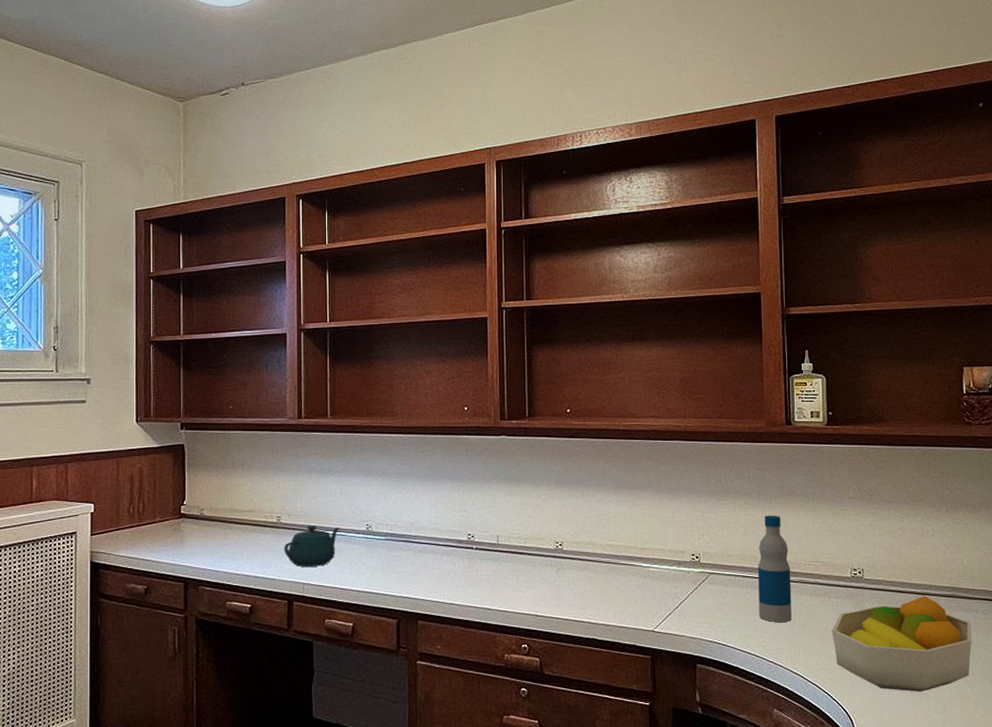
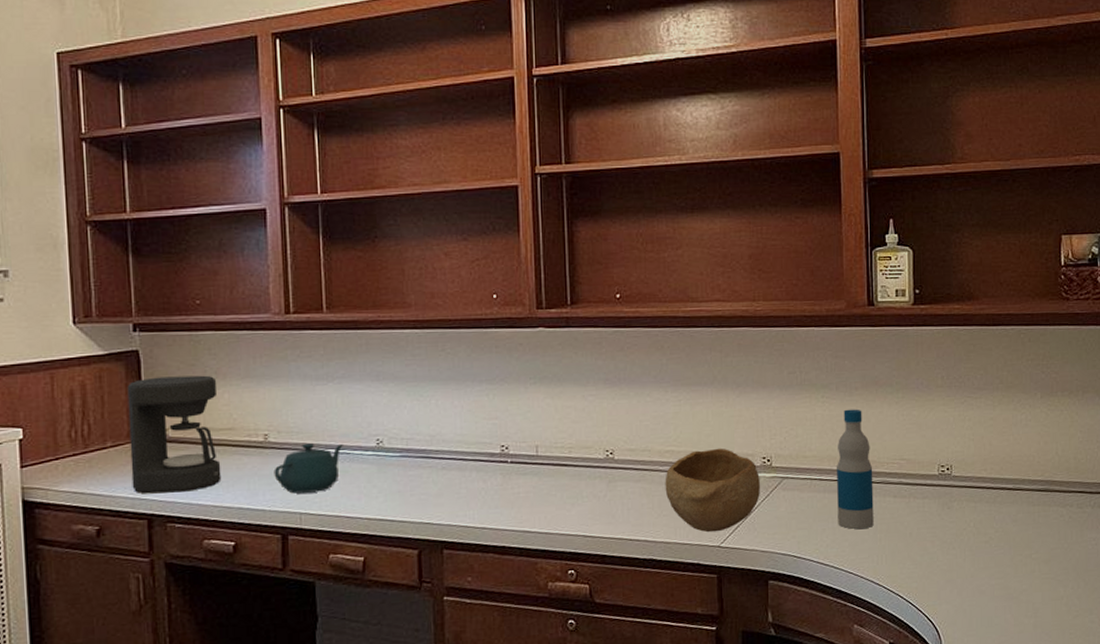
coffee maker: none [174,466,243,561] -> present [127,375,222,493]
bowl: none [606,544,689,618] -> present [665,448,760,533]
fruit bowl: present [832,595,972,692] -> none [917,491,1066,596]

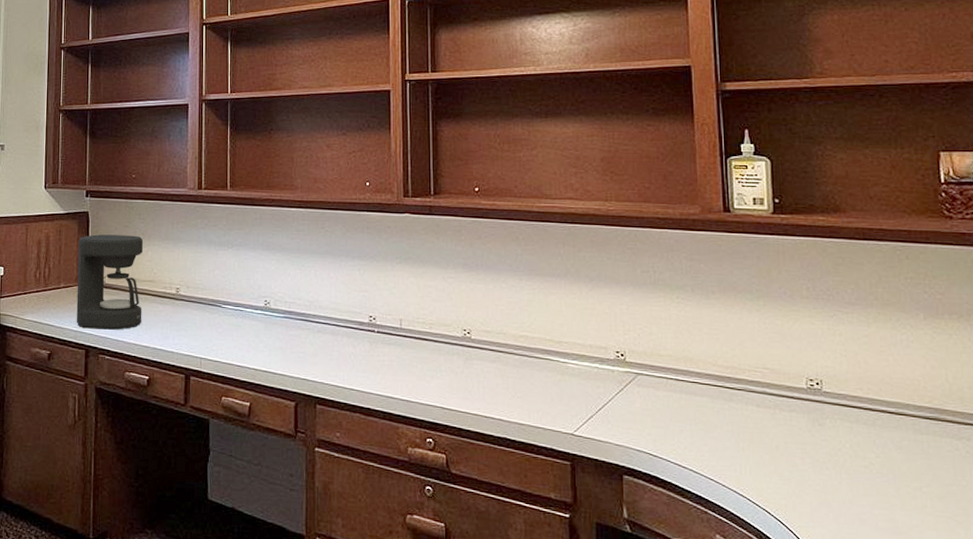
teapot: present [274,443,343,494] -> none [182,299,238,341]
bowl: present [665,448,760,533] -> none [519,338,614,420]
bottle: present [837,409,874,530] -> none [694,312,736,436]

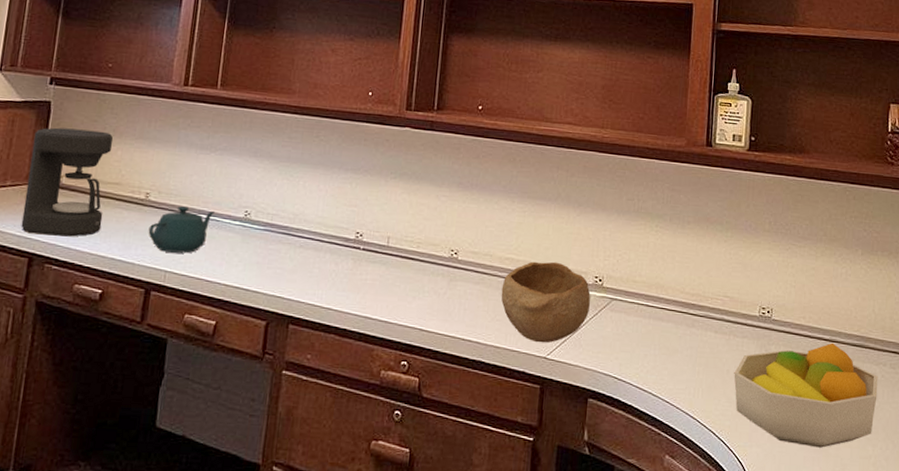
teapot: none [182,299,238,341] -> present [148,206,215,254]
bowl: none [519,338,614,420] -> present [501,261,591,343]
fruit bowl: none [784,415,964,530] -> present [734,342,878,448]

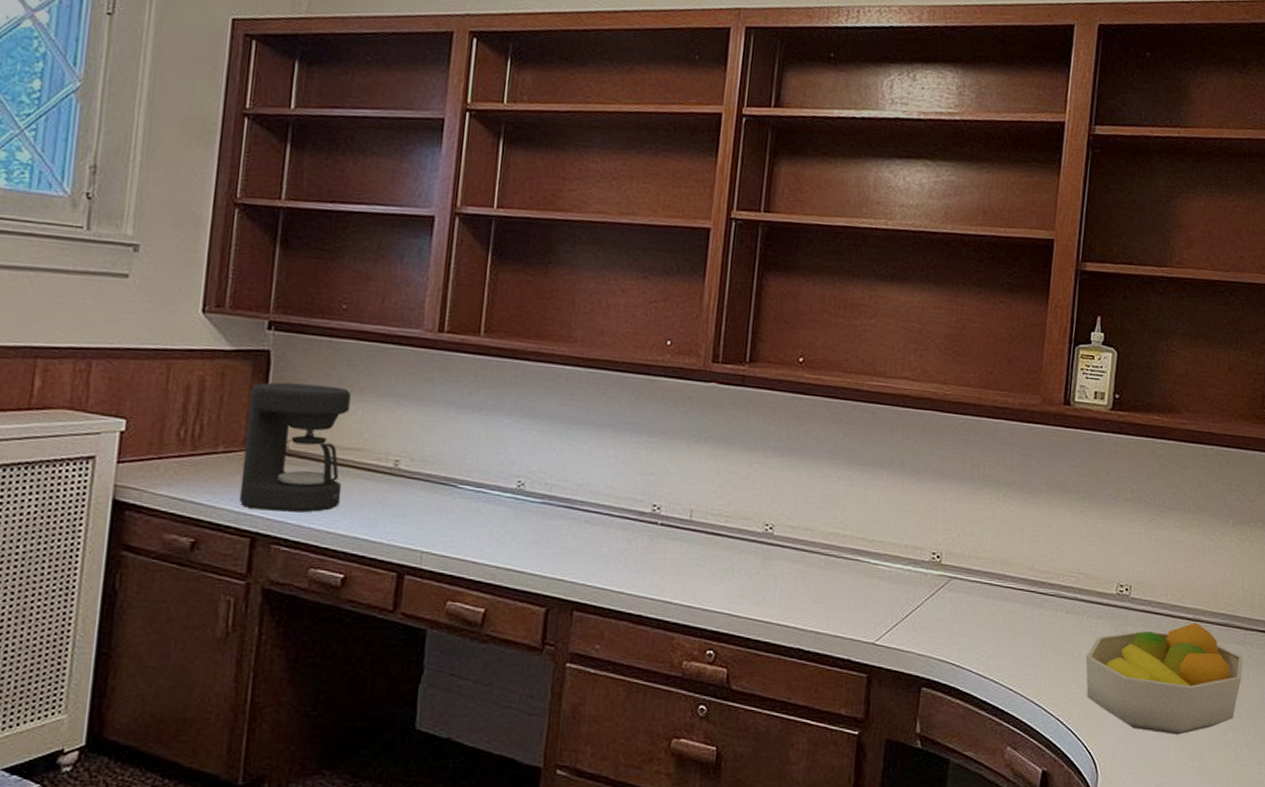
teapot: present [148,206,215,254] -> none [399,476,481,531]
bowl: present [501,261,591,343] -> none [823,536,927,628]

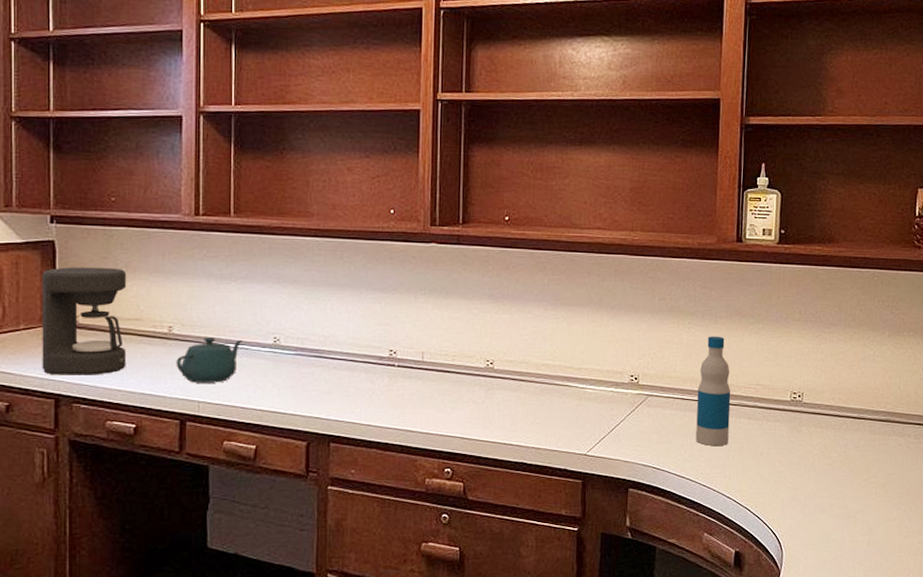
teapot: none [399,476,481,531] -> present [176,338,242,383]
bottle: none [1003,512,1048,644] -> present [695,336,731,447]
fruit bowl: present [1085,622,1244,735] -> none [767,420,903,515]

